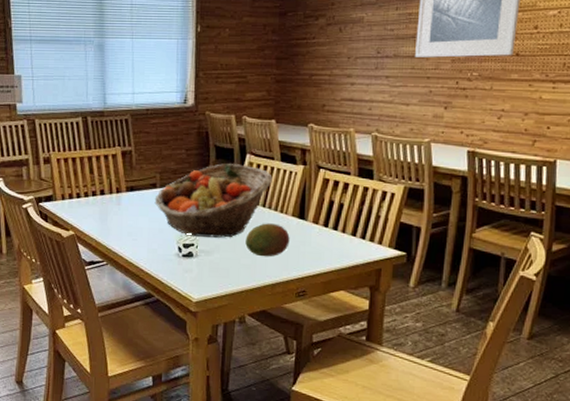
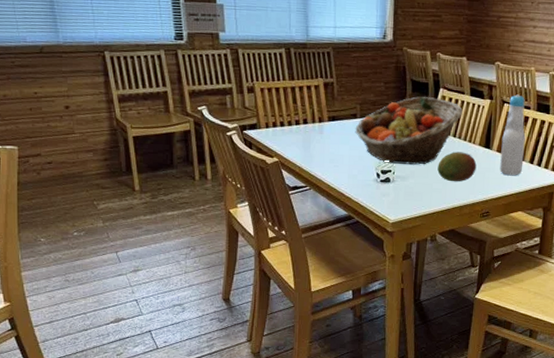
bottle: none [317,158,346,250] -> present [500,94,526,176]

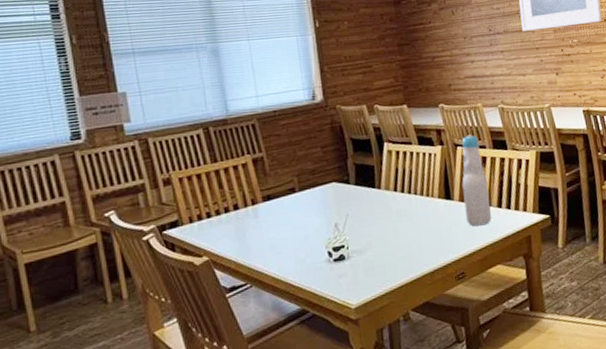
fruit basket: present [355,96,463,165] -> none [295,154,414,238]
fruit: present [437,152,477,182] -> none [396,209,441,246]

